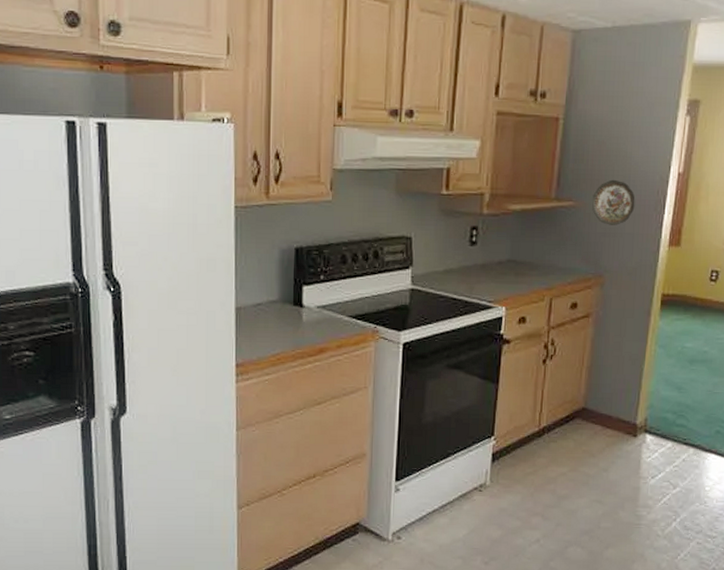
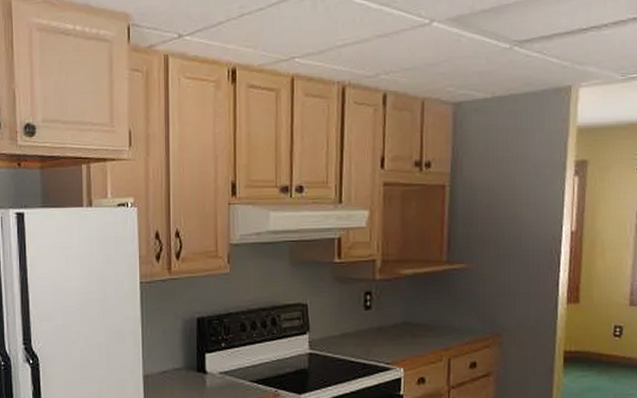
decorative plate: present [592,179,635,225] -> none [485,241,529,285]

